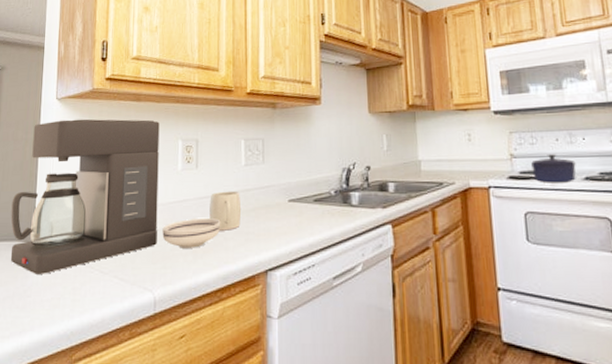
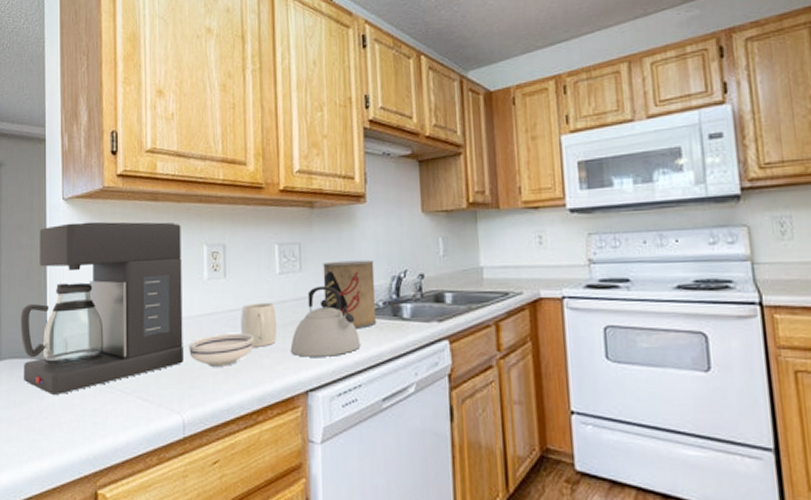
kettle: none [252,176,315,240] -> present [290,286,361,357]
tin can: none [283,153,329,215] -> present [323,259,377,329]
cooking pot: present [531,154,576,185] -> none [613,259,667,294]

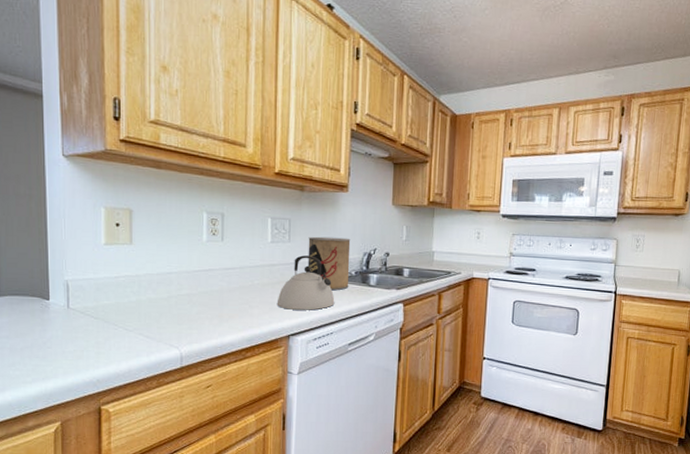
coffee maker: present [20,221,184,394] -> none [20,179,183,329]
bowl: present [189,333,255,367] -> none [188,287,246,313]
mug: present [241,302,277,347] -> none [235,264,267,300]

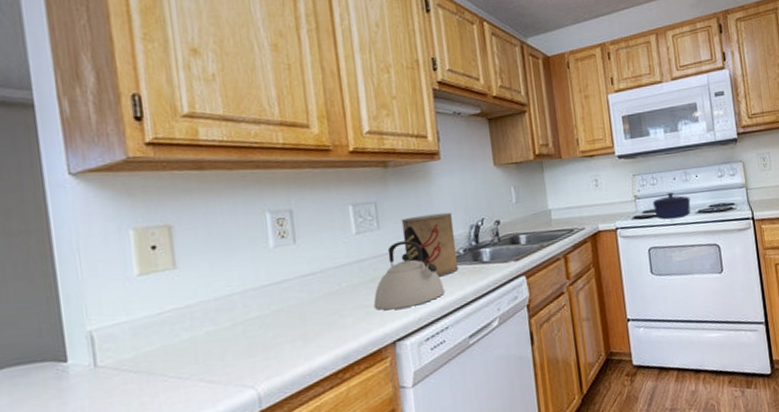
cooking pot: none [525,255,561,281] -> present [653,192,691,220]

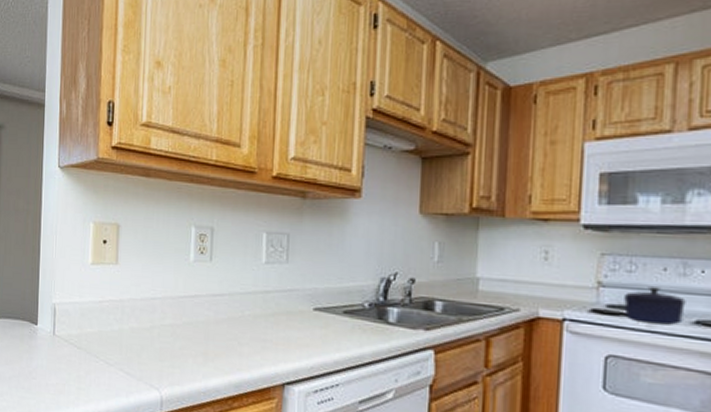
kettle: present [373,240,445,311] -> none [270,280,342,353]
tin can: present [401,212,459,277] -> none [308,256,364,328]

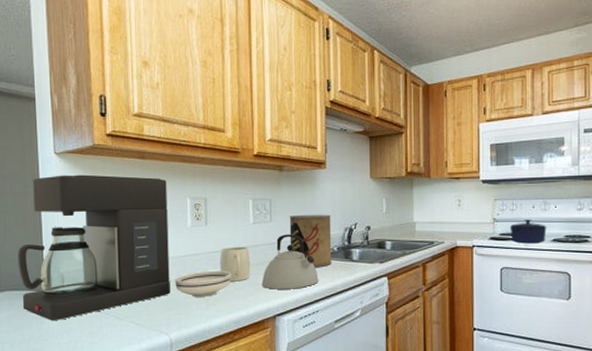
coffee maker: none [14,192,171,358] -> present [17,174,170,320]
bowl: none [171,317,236,350] -> present [175,271,232,297]
mug: none [223,290,260,335] -> present [220,246,251,282]
kettle: none [270,280,342,353] -> present [261,234,319,290]
tin can: none [308,256,364,328] -> present [289,214,332,268]

